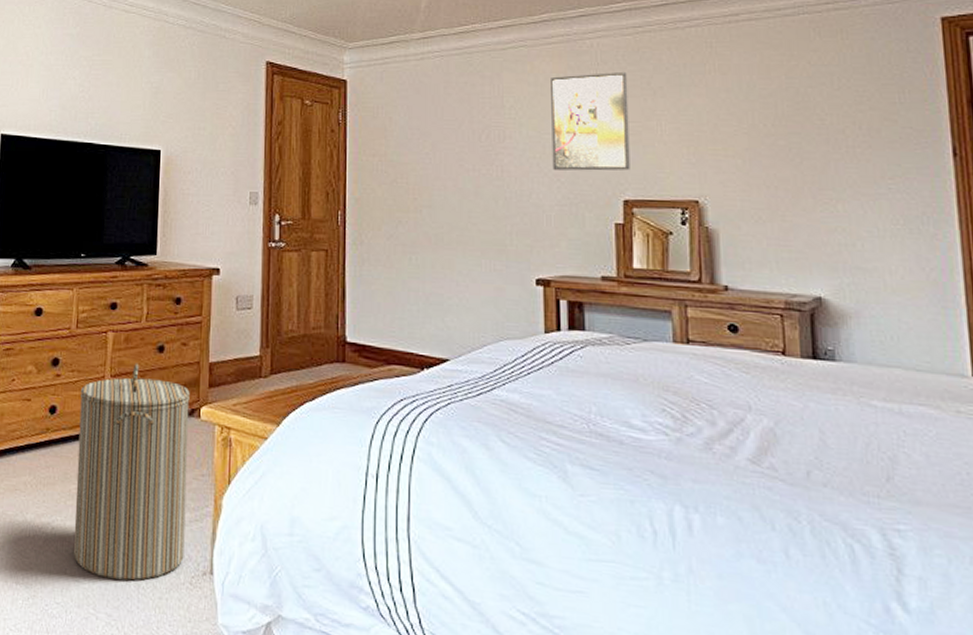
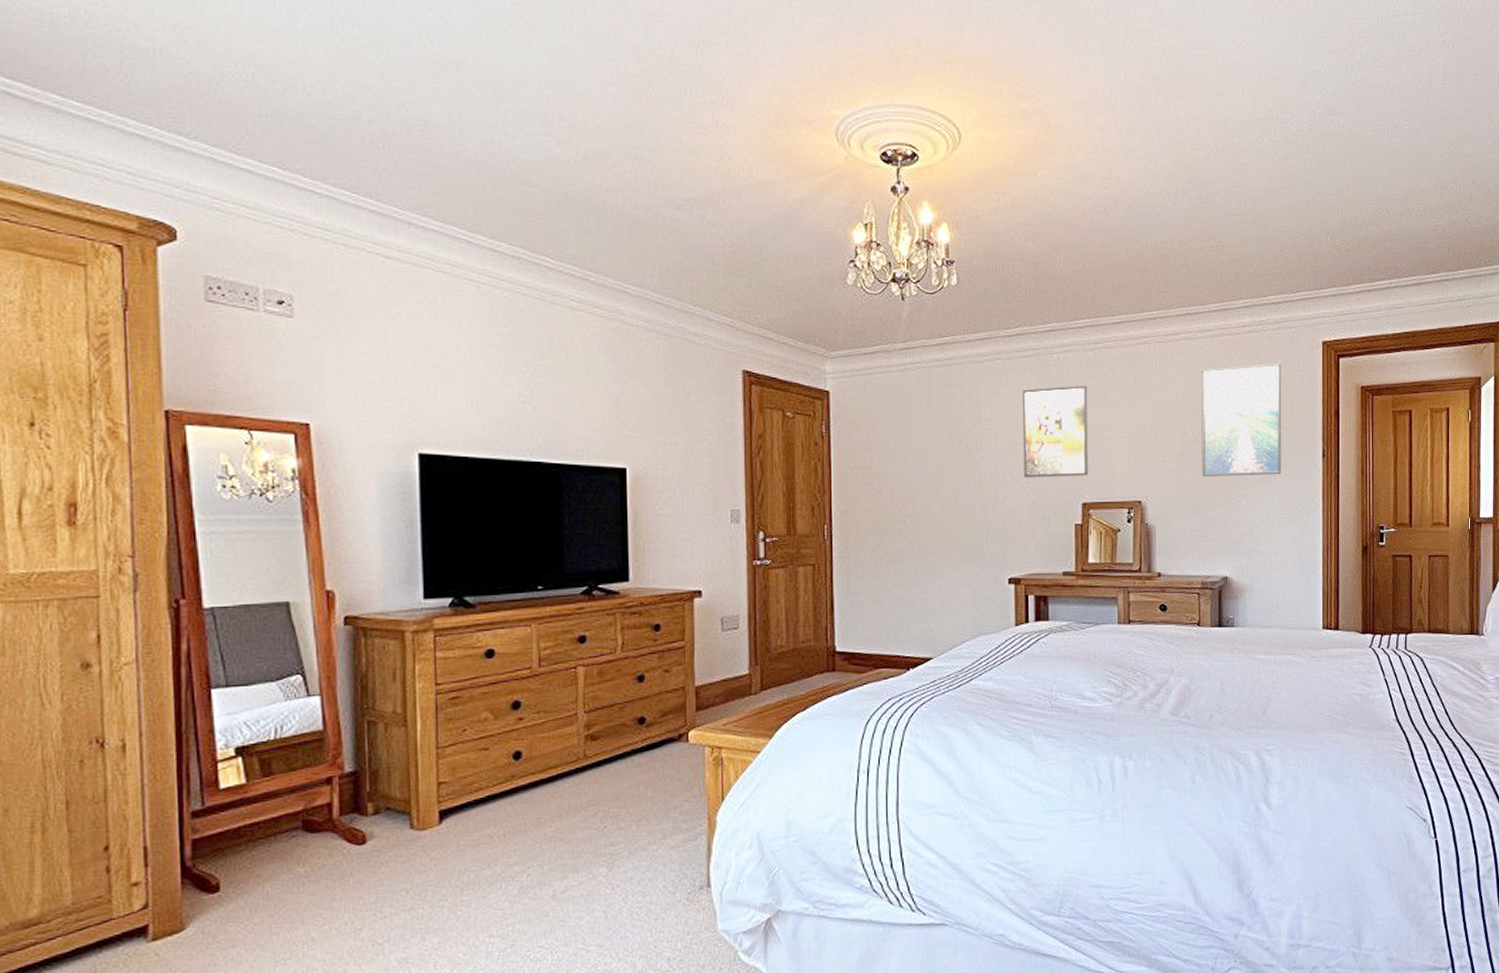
laundry hamper: present [73,363,190,581] -> none [549,696,679,912]
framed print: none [772,43,893,177] -> present [1202,363,1282,476]

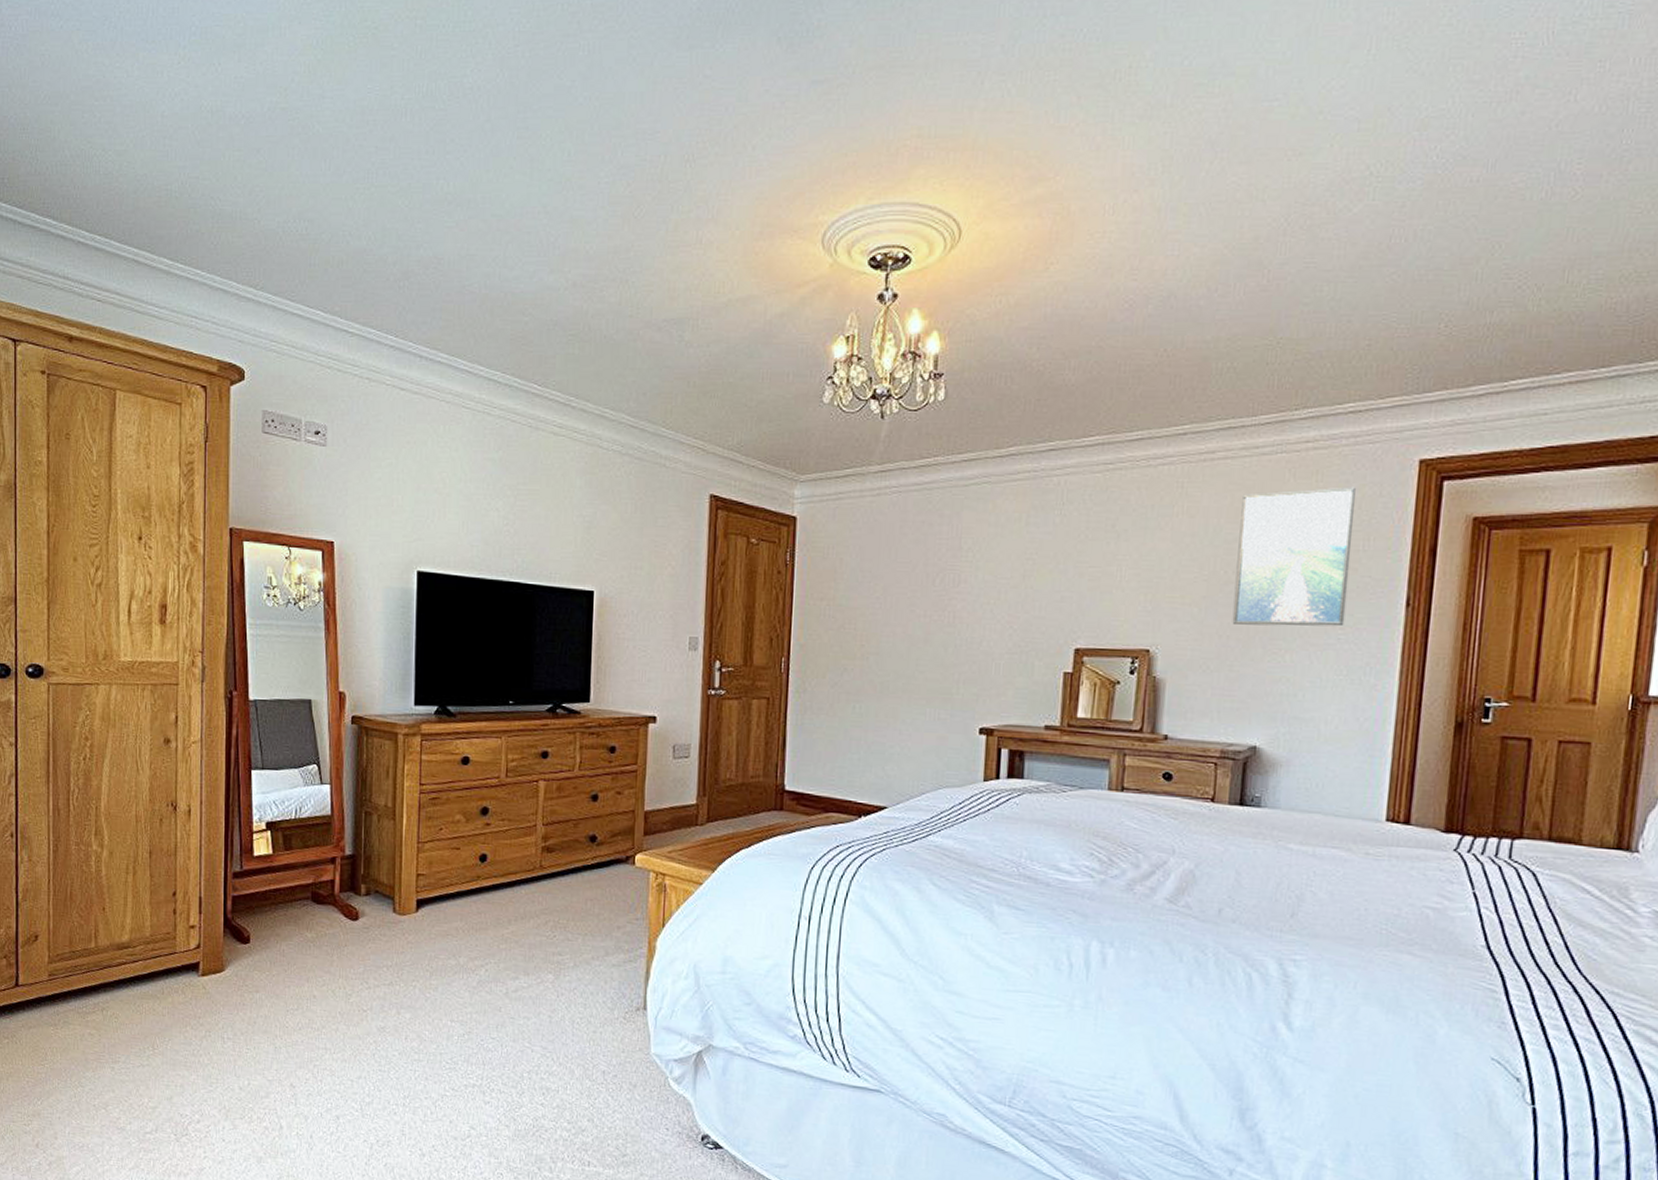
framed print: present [1023,384,1088,477] -> none [1006,512,1093,618]

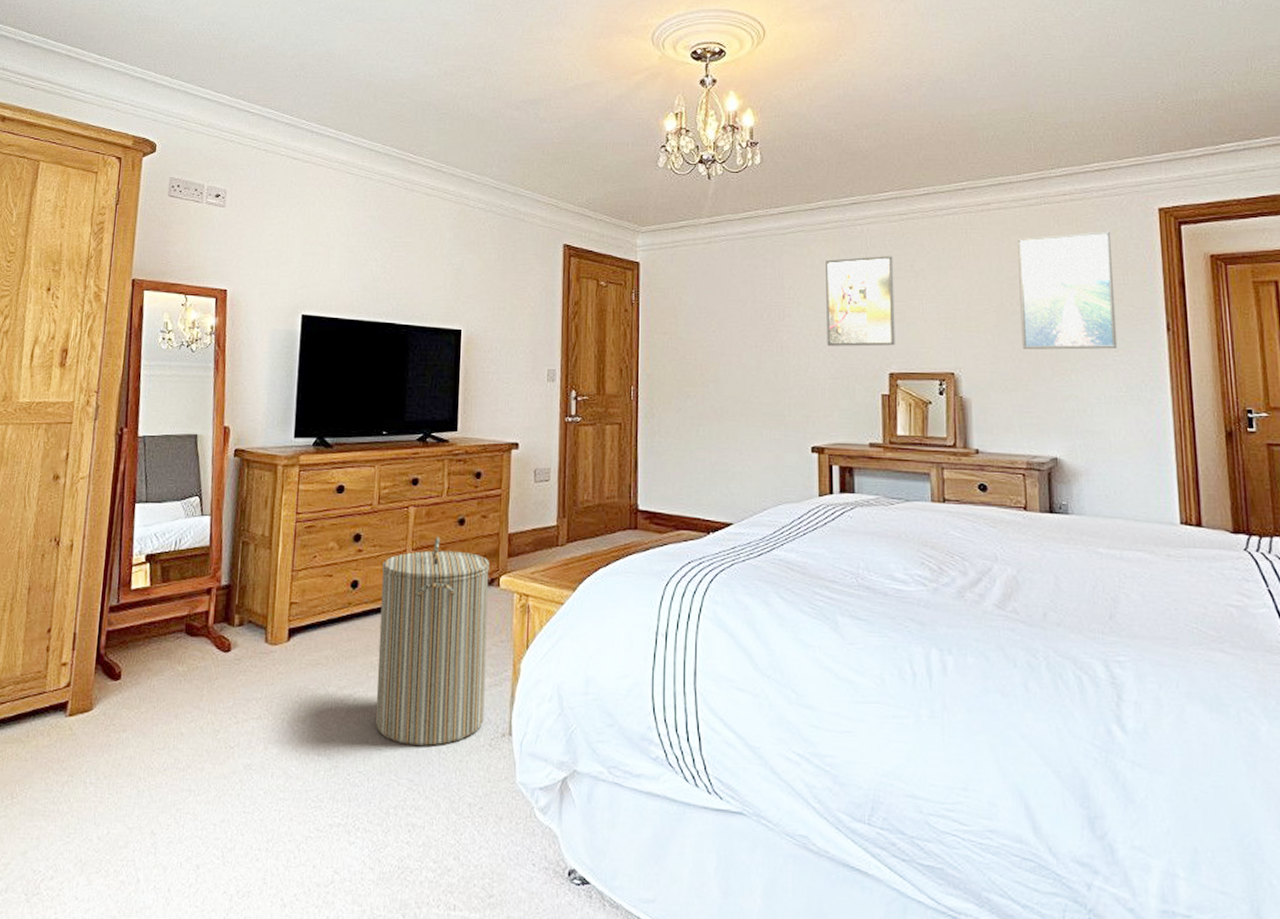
laundry hamper: none [507,812,624,1017] -> present [375,536,490,746]
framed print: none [1006,512,1093,618] -> present [826,255,895,347]

